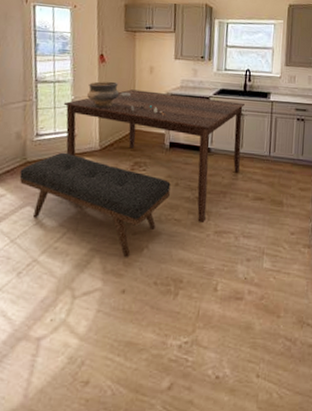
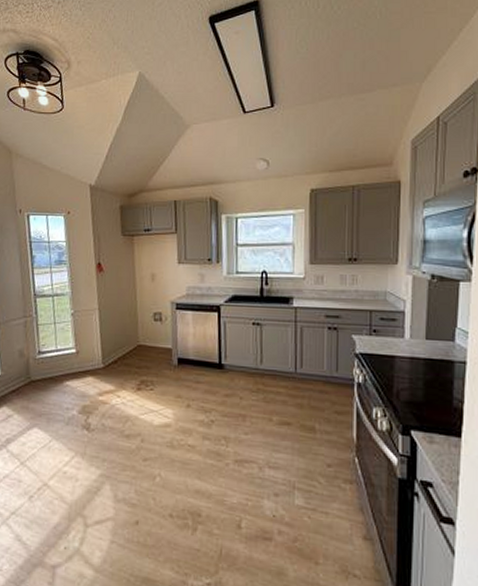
dining table: present [19,89,245,257] -> none [25,300,262,485]
ceramic pot: present [86,81,120,108] -> none [86,292,121,322]

